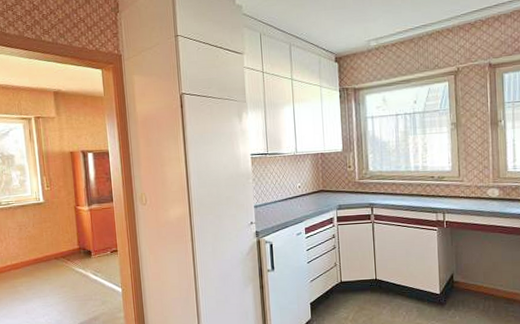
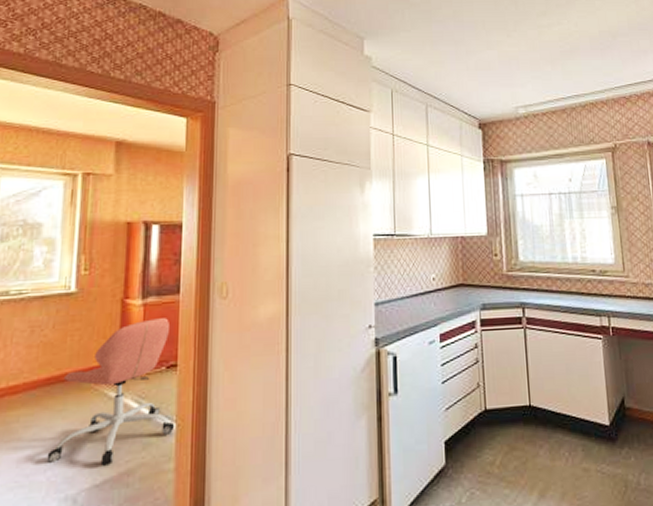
office chair: none [43,219,121,314] -> present [46,318,175,466]

